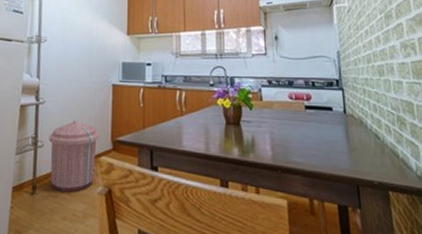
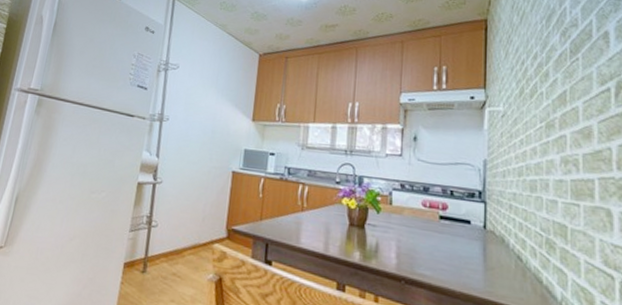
trash can: present [49,120,99,192] -> none [161,203,214,276]

